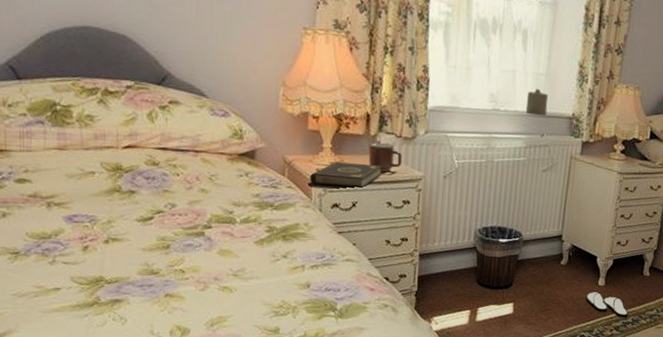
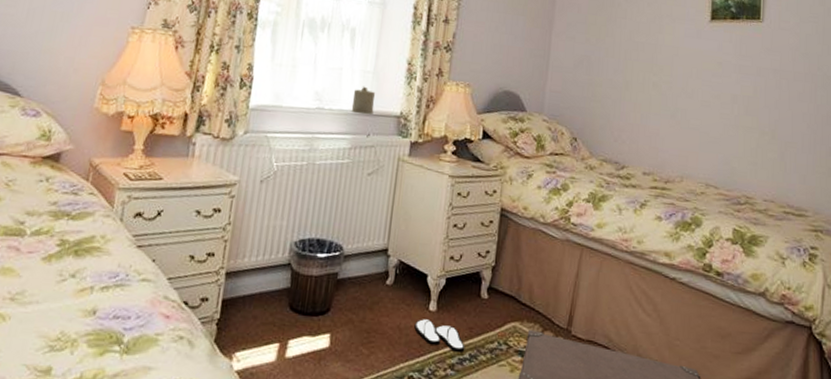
book: present [310,162,382,189] -> none [115,165,195,195]
mug: present [368,143,402,172] -> none [181,144,217,176]

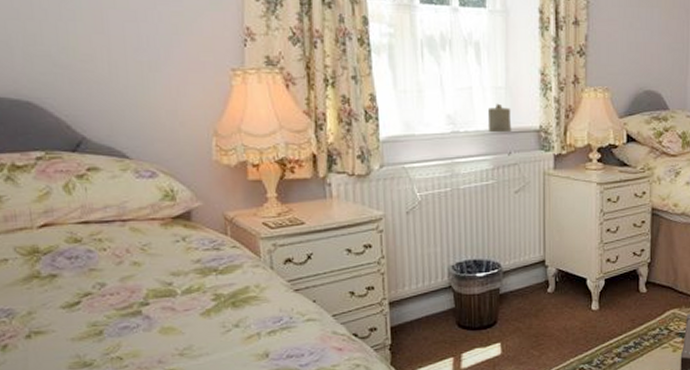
slippers: present [414,319,465,351] -> none [580,318,629,341]

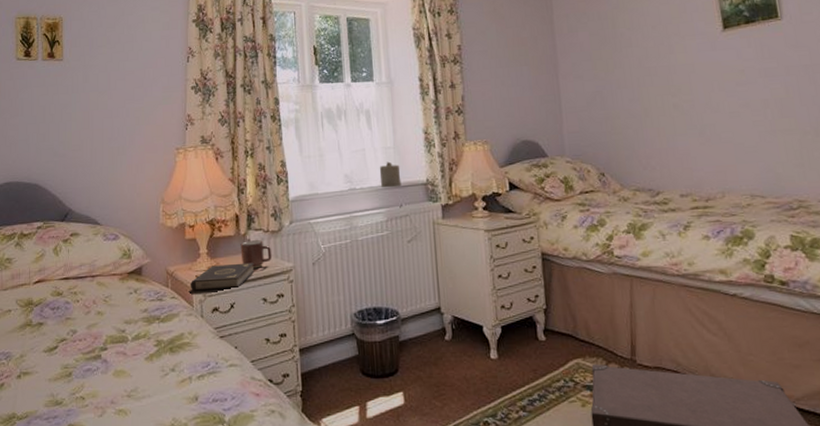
book: none [256,209,337,240] -> present [191,262,255,291]
mug: none [319,185,357,216] -> present [240,240,271,269]

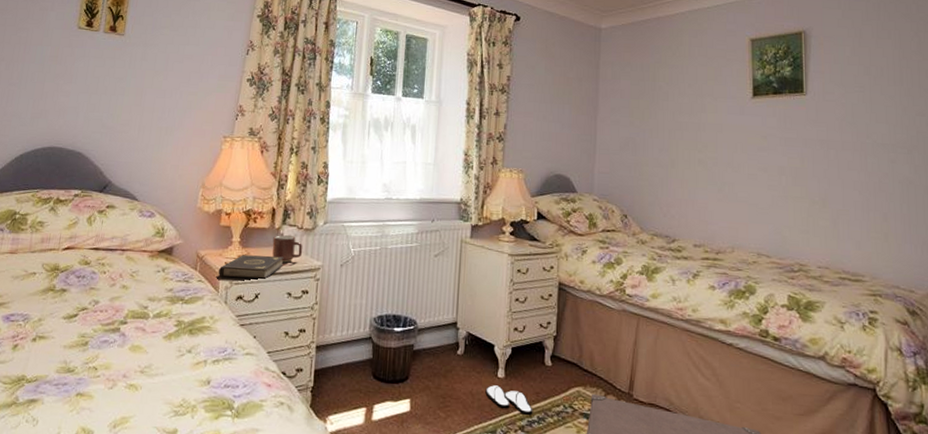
candle: present [379,161,402,188] -> none [416,177,437,203]
slippers: none [480,367,533,393] -> present [485,385,533,414]

